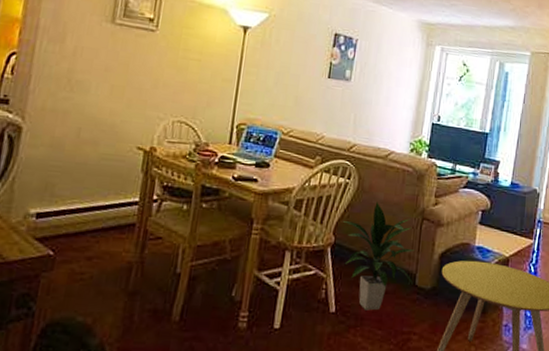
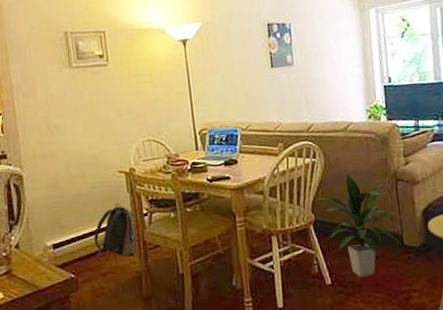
backpack: none [86,182,142,247] -> present [93,203,136,263]

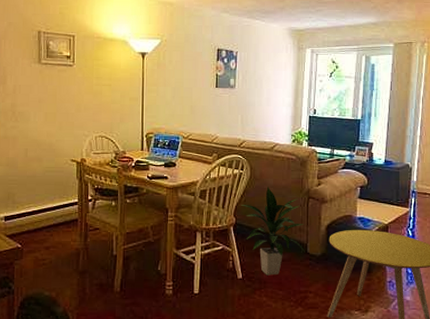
backpack: present [93,203,136,263] -> none [42,188,80,239]

